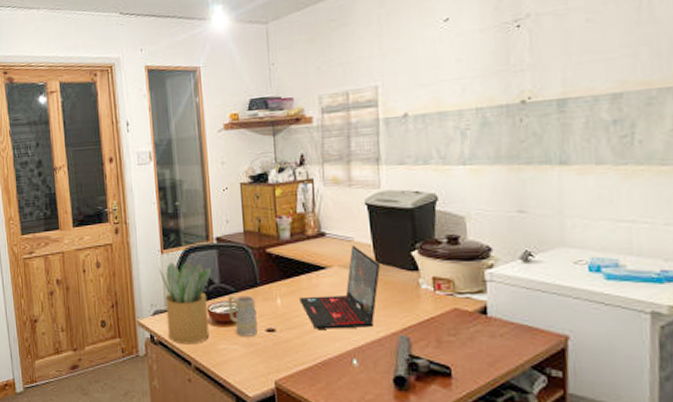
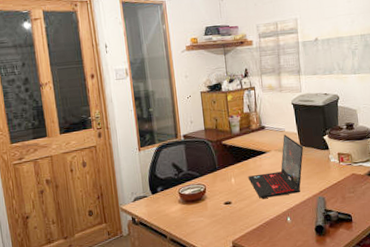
potted plant: present [158,262,211,345] -> none [136,156,181,222]
mug: present [227,294,259,336] -> none [194,178,218,210]

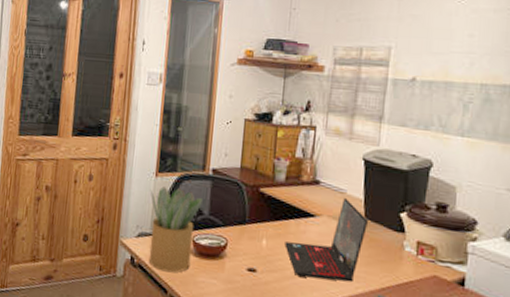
potted plant: none [136,156,181,222] -> present [149,186,202,273]

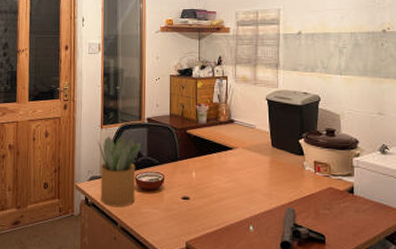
laptop: present [285,197,369,282] -> none [210,131,275,200]

